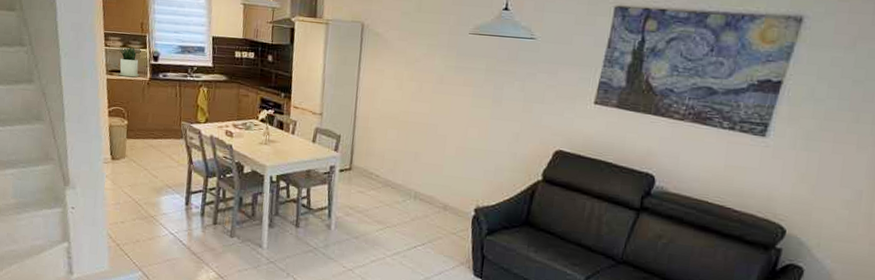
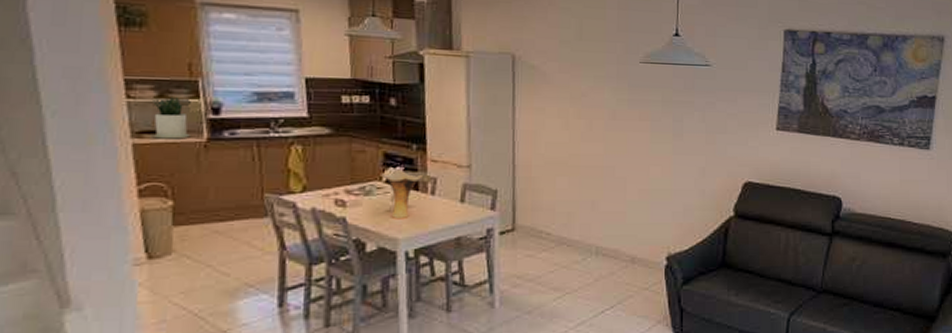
vase: none [258,112,287,151] -> present [381,169,423,220]

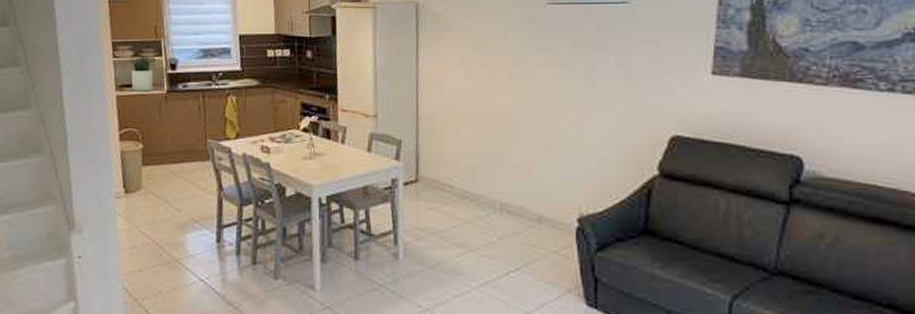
vase: present [381,169,423,220] -> none [299,118,334,167]

